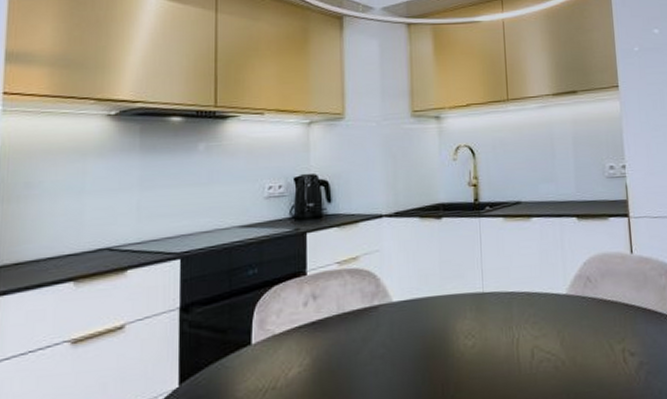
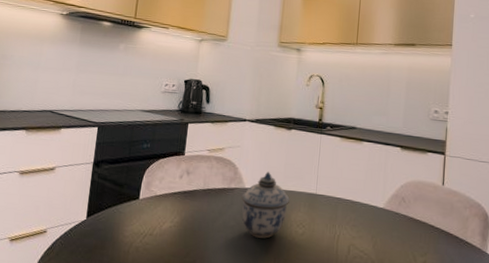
lidded jar: none [389,276,451,363] -> present [241,172,290,239]

